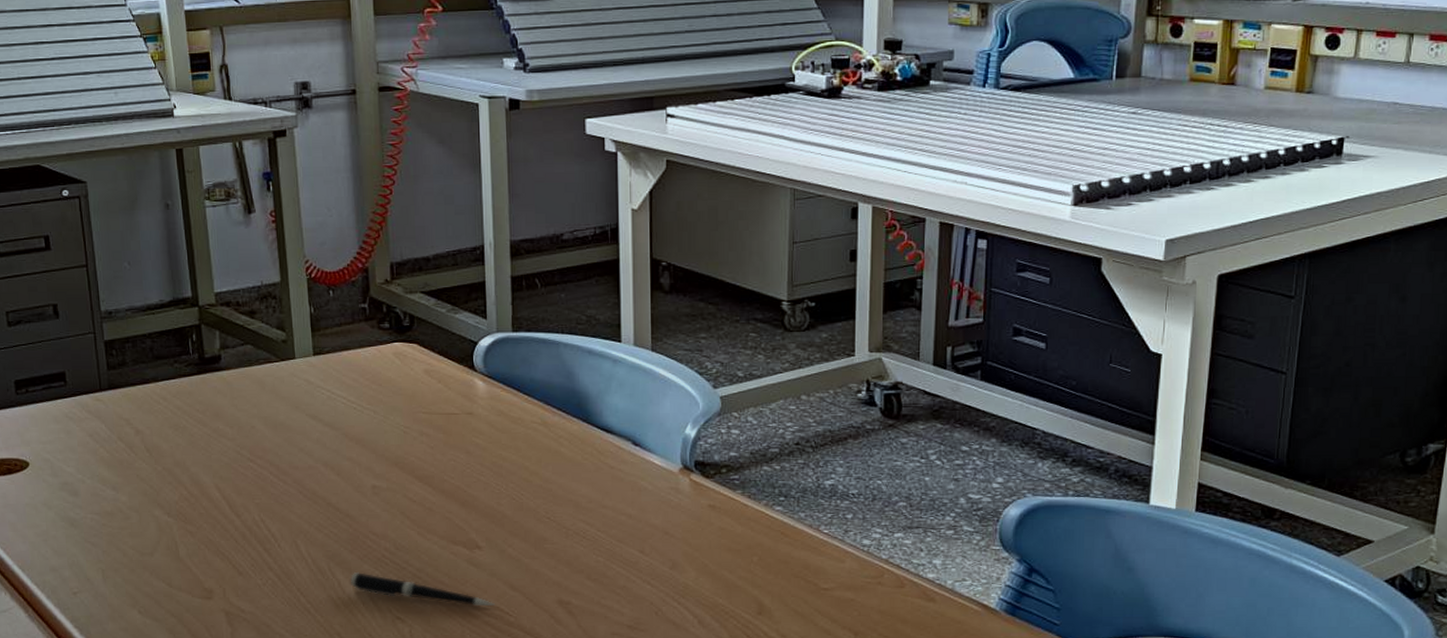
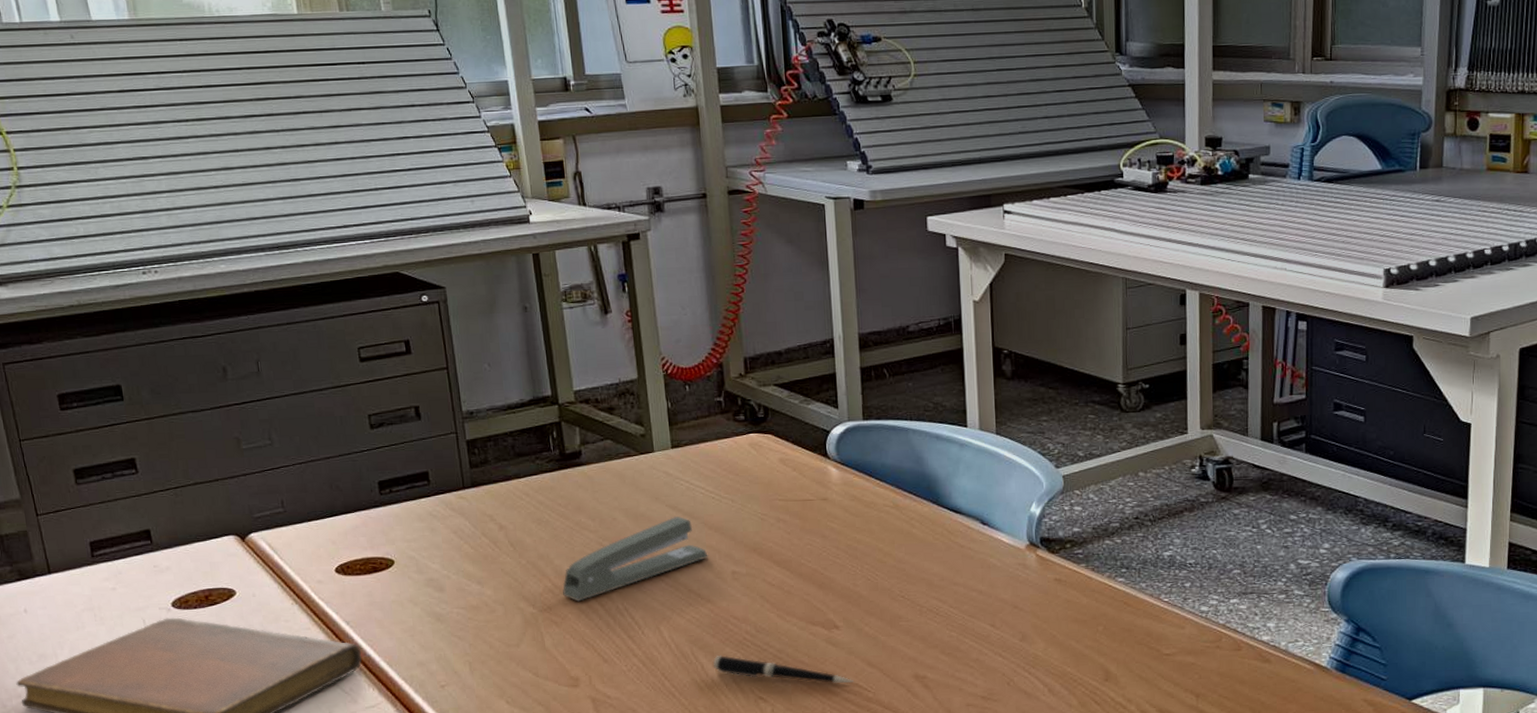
stapler: none [198,427,348,511] -> present [563,516,708,602]

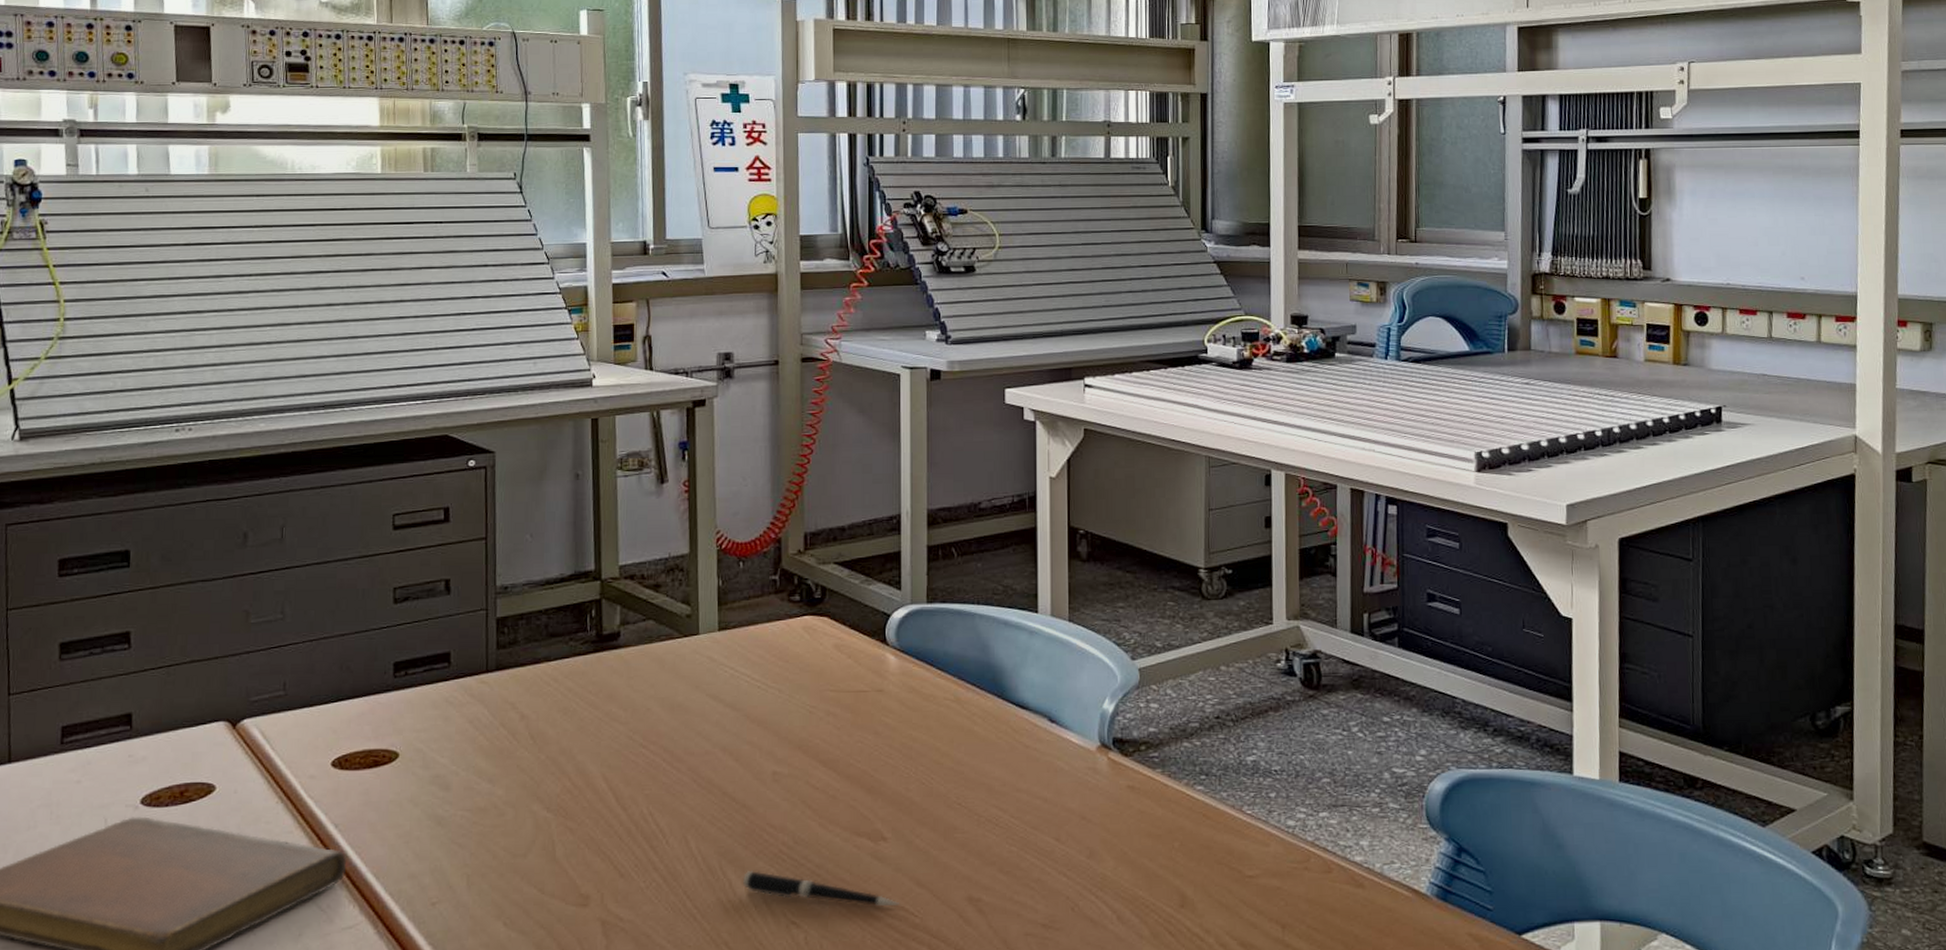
stapler: present [563,516,708,602] -> none [583,708,748,805]

